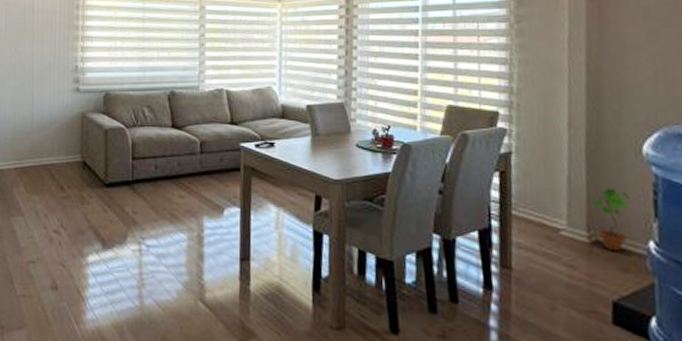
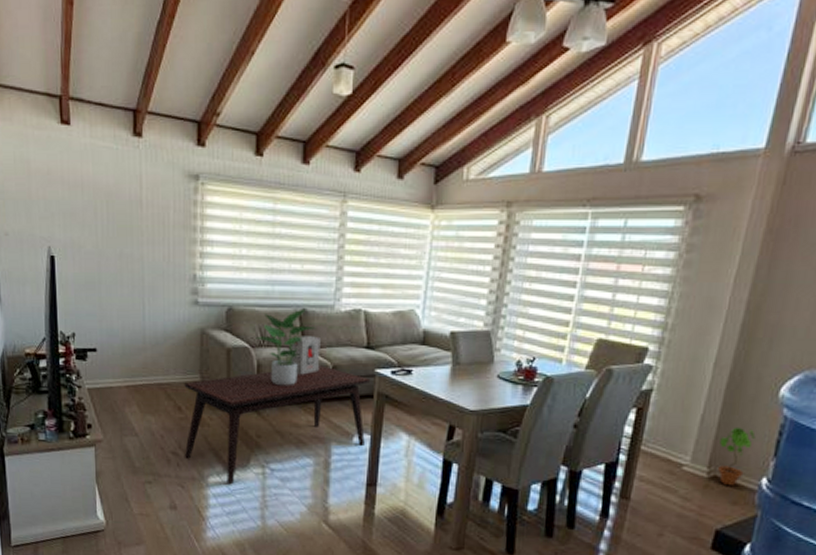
coffee table: none [65,141,237,263] -> present [184,365,371,485]
potted plant: none [130,90,184,163] -> present [255,308,316,386]
decorative box: none [161,115,189,151] -> present [290,336,321,375]

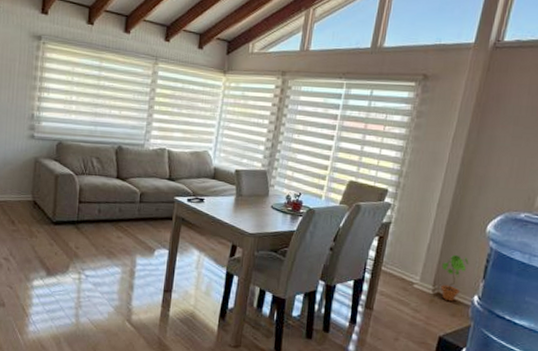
coffee table: present [184,365,371,485] -> none [14,192,171,287]
potted plant: present [255,308,316,386] -> none [79,146,129,208]
decorative box: present [290,336,321,375] -> none [107,167,132,199]

